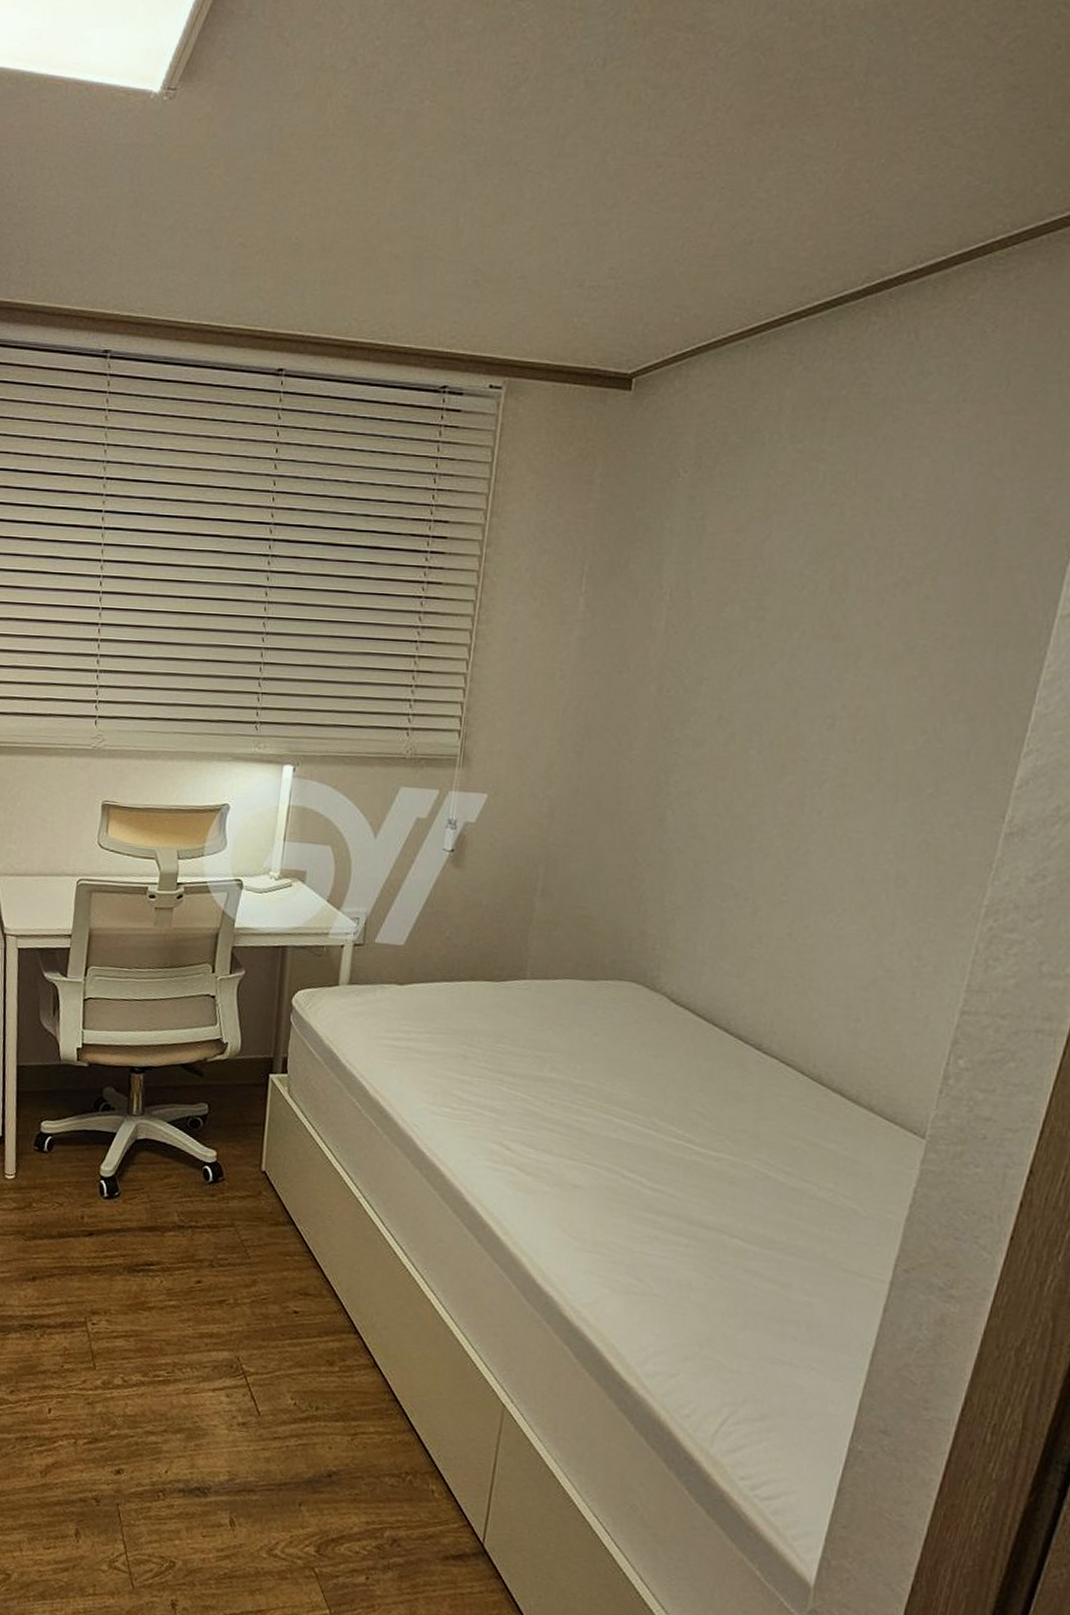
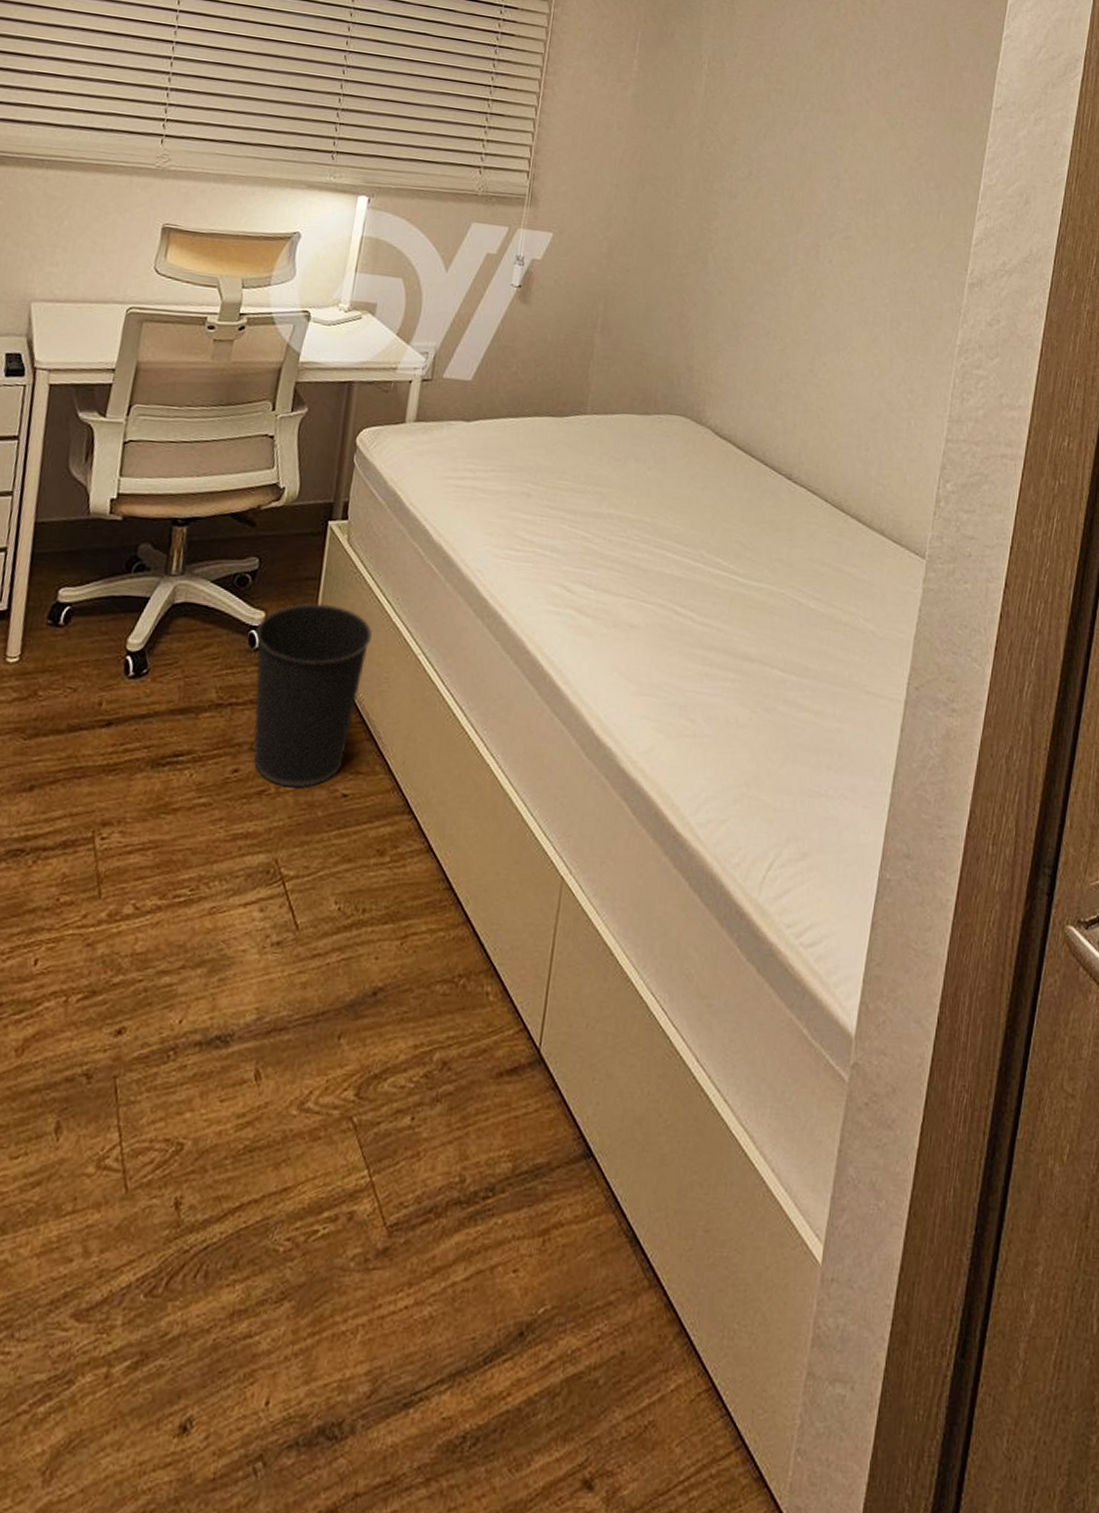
wastebasket: none [209,1145,315,1302] -> present [252,603,372,788]

